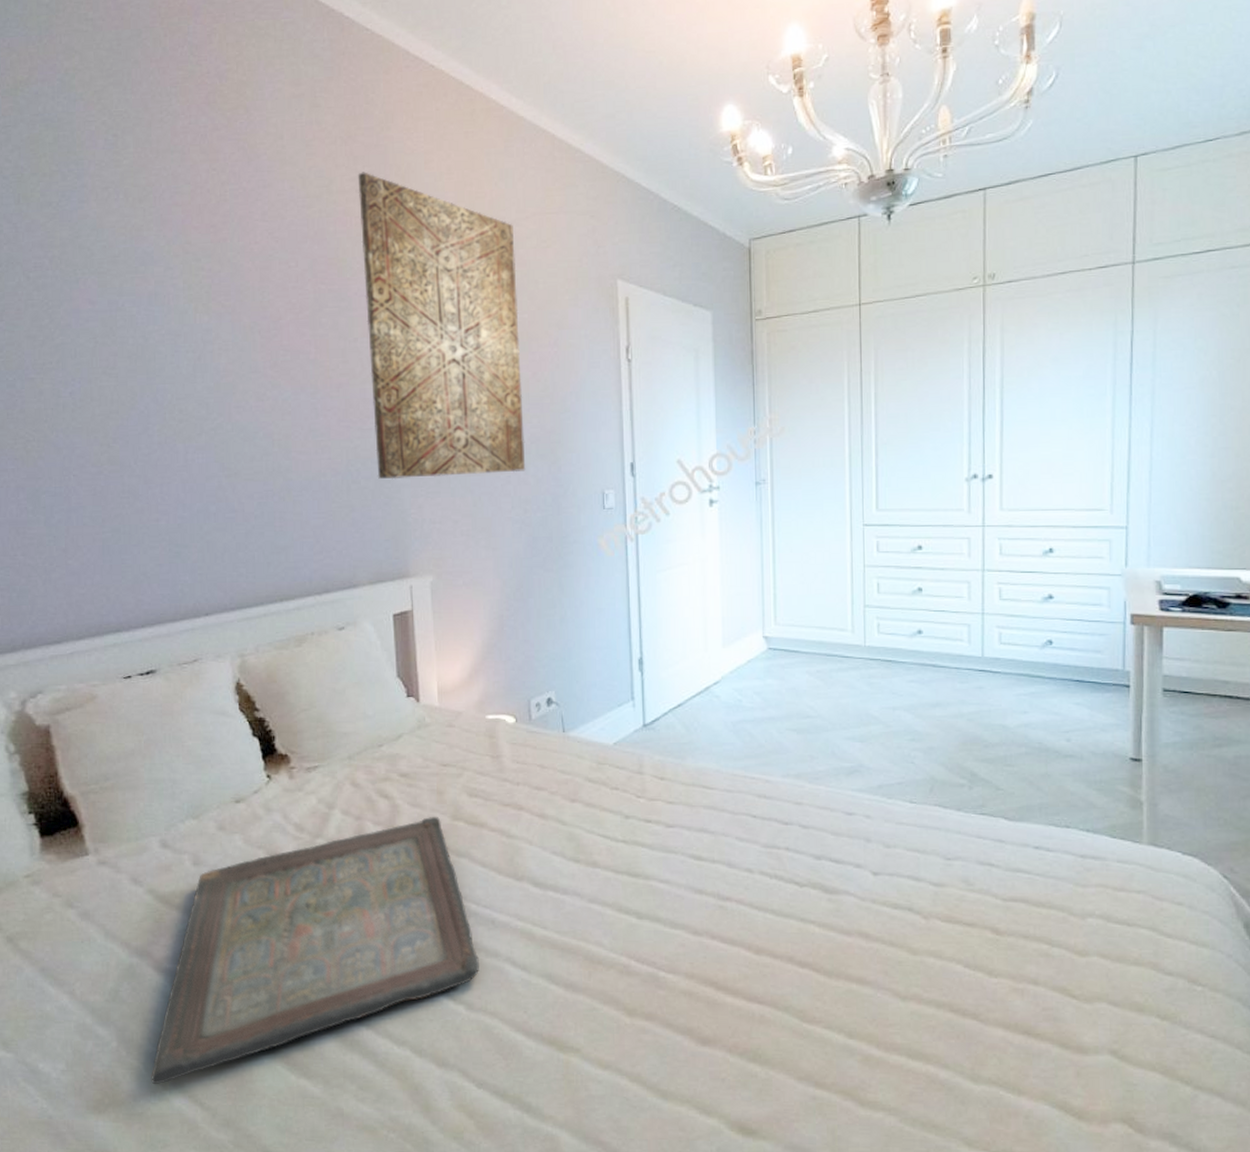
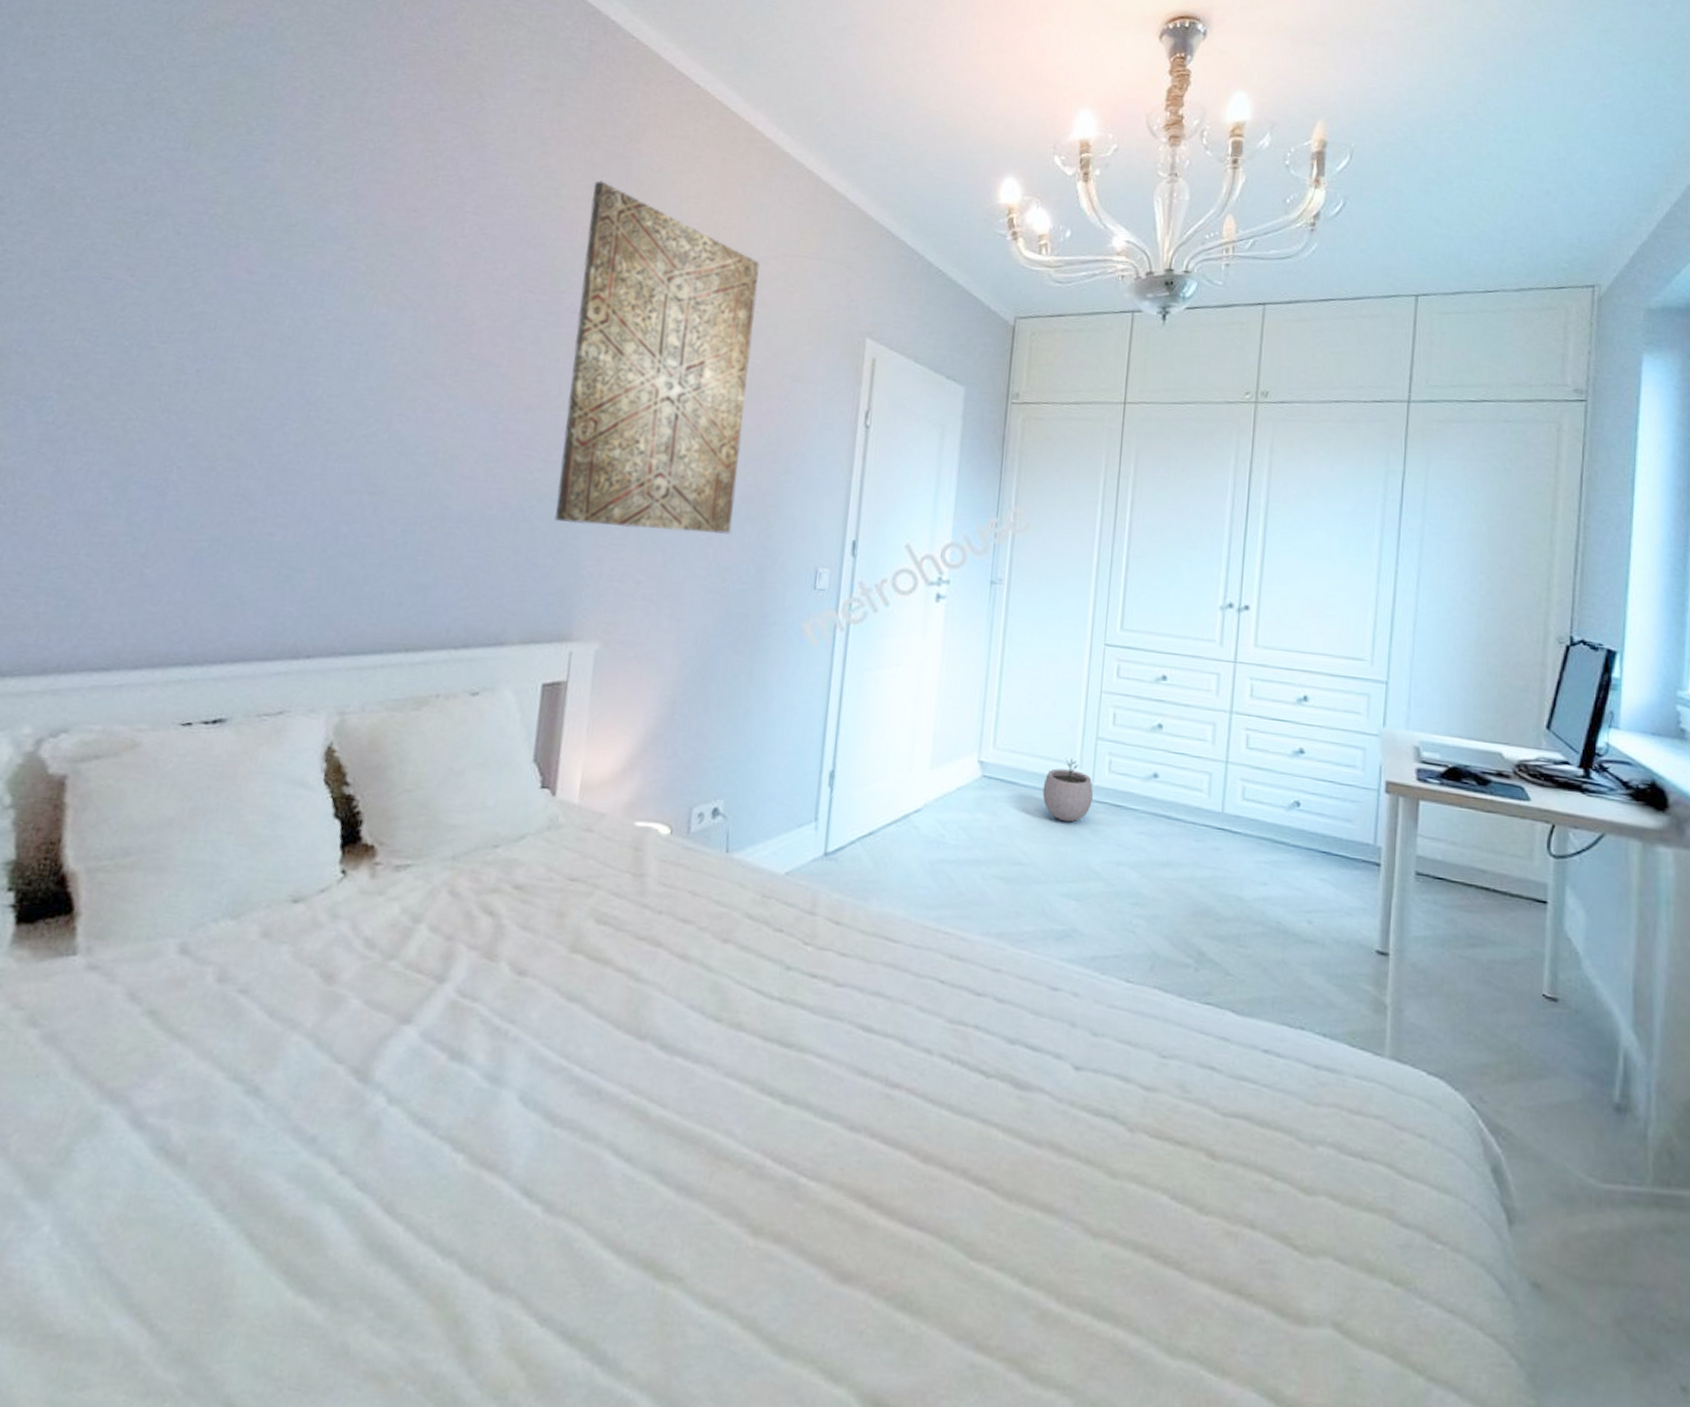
serving tray: present [151,816,480,1085] -> none [86,944,573,1294]
plant pot: none [821,626,866,679] -> present [1042,758,1093,822]

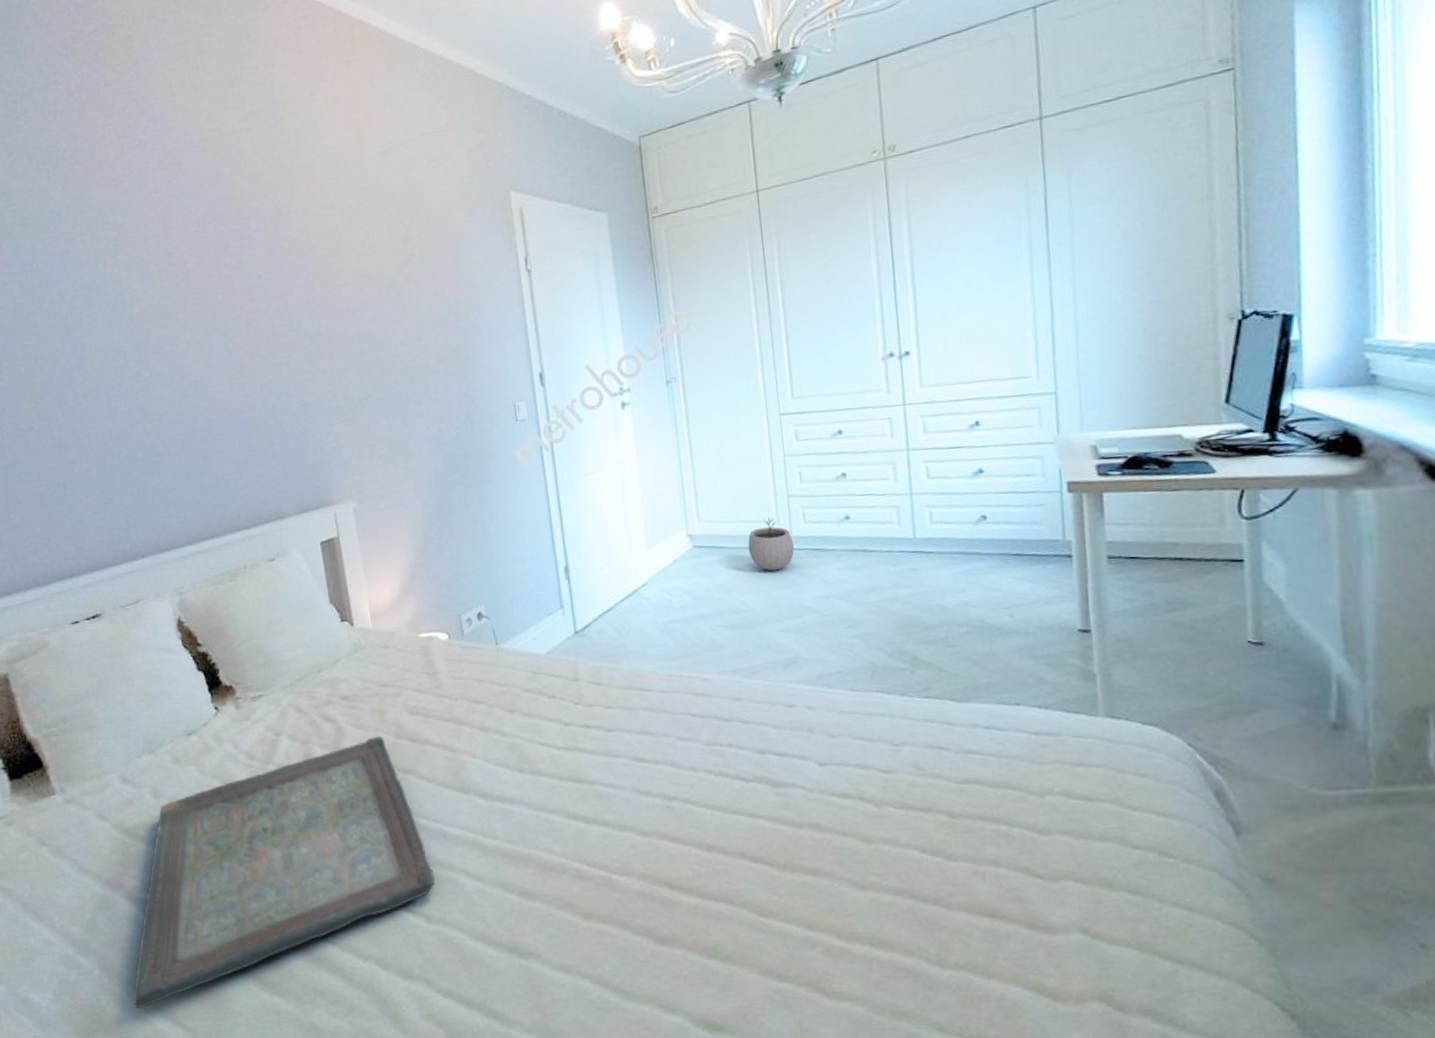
serving tray: none [86,944,573,1294] -> present [133,735,436,1009]
wall art: present [553,180,760,535] -> none [247,110,436,411]

